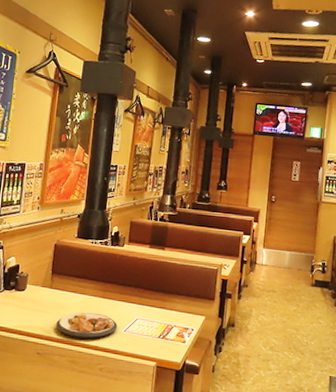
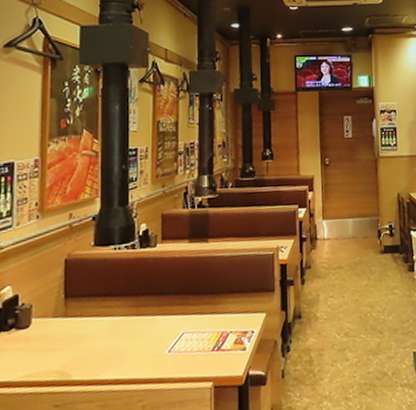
plate: present [56,312,118,340] -> none [77,336,159,375]

